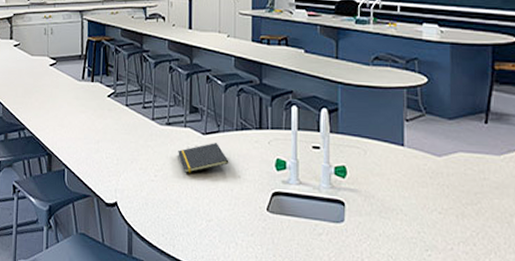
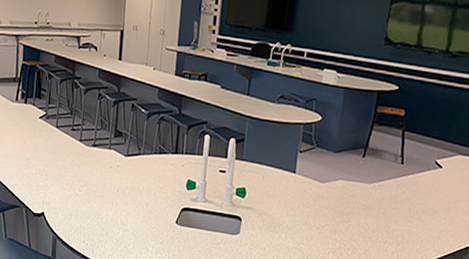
notepad: present [178,143,229,173] -> none [101,164,147,189]

